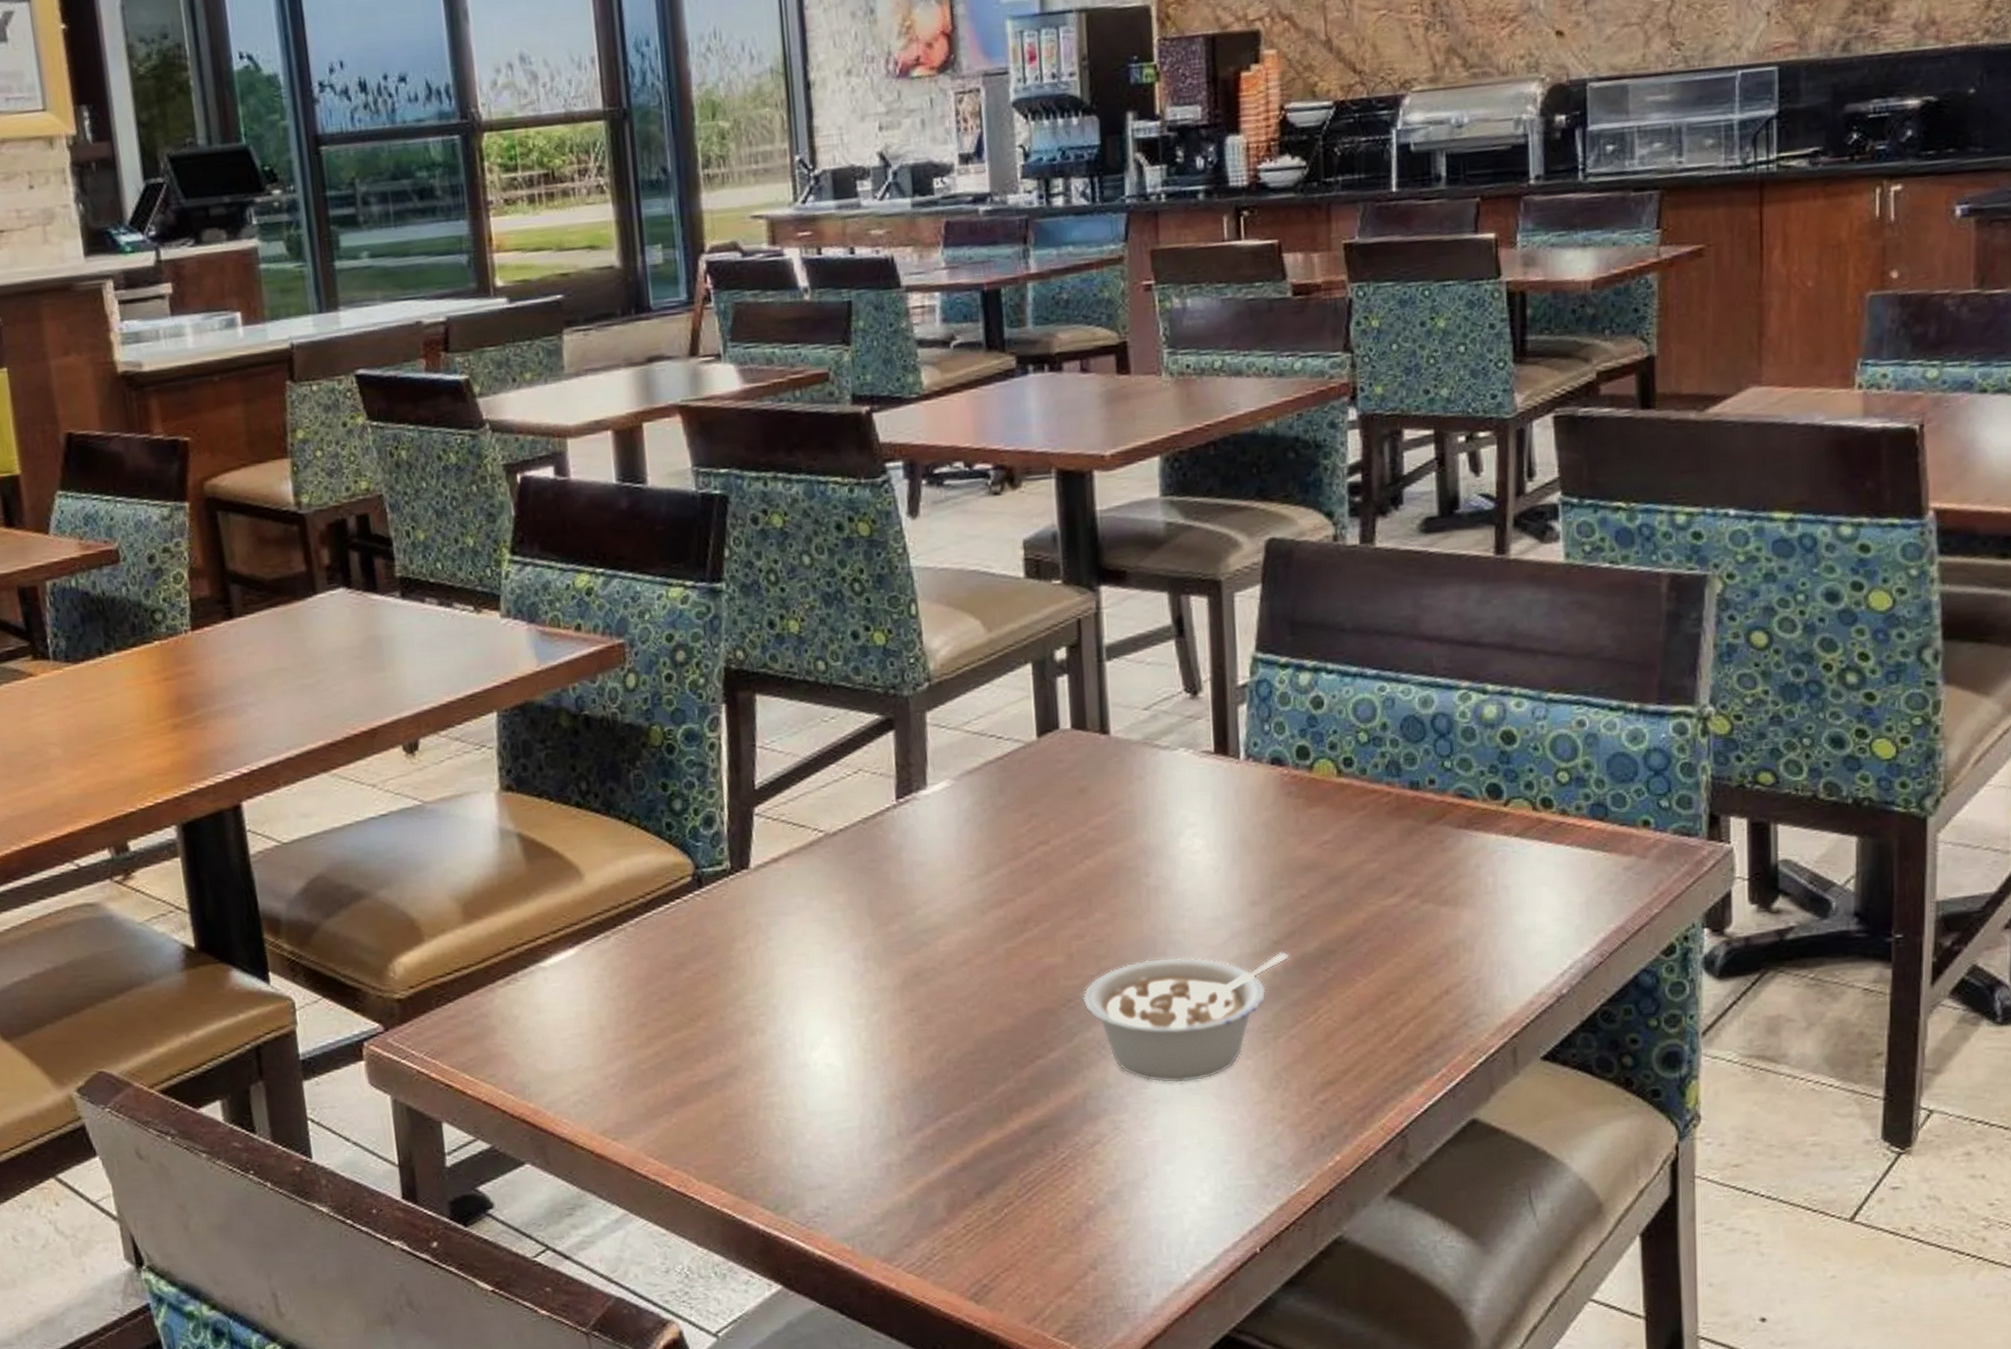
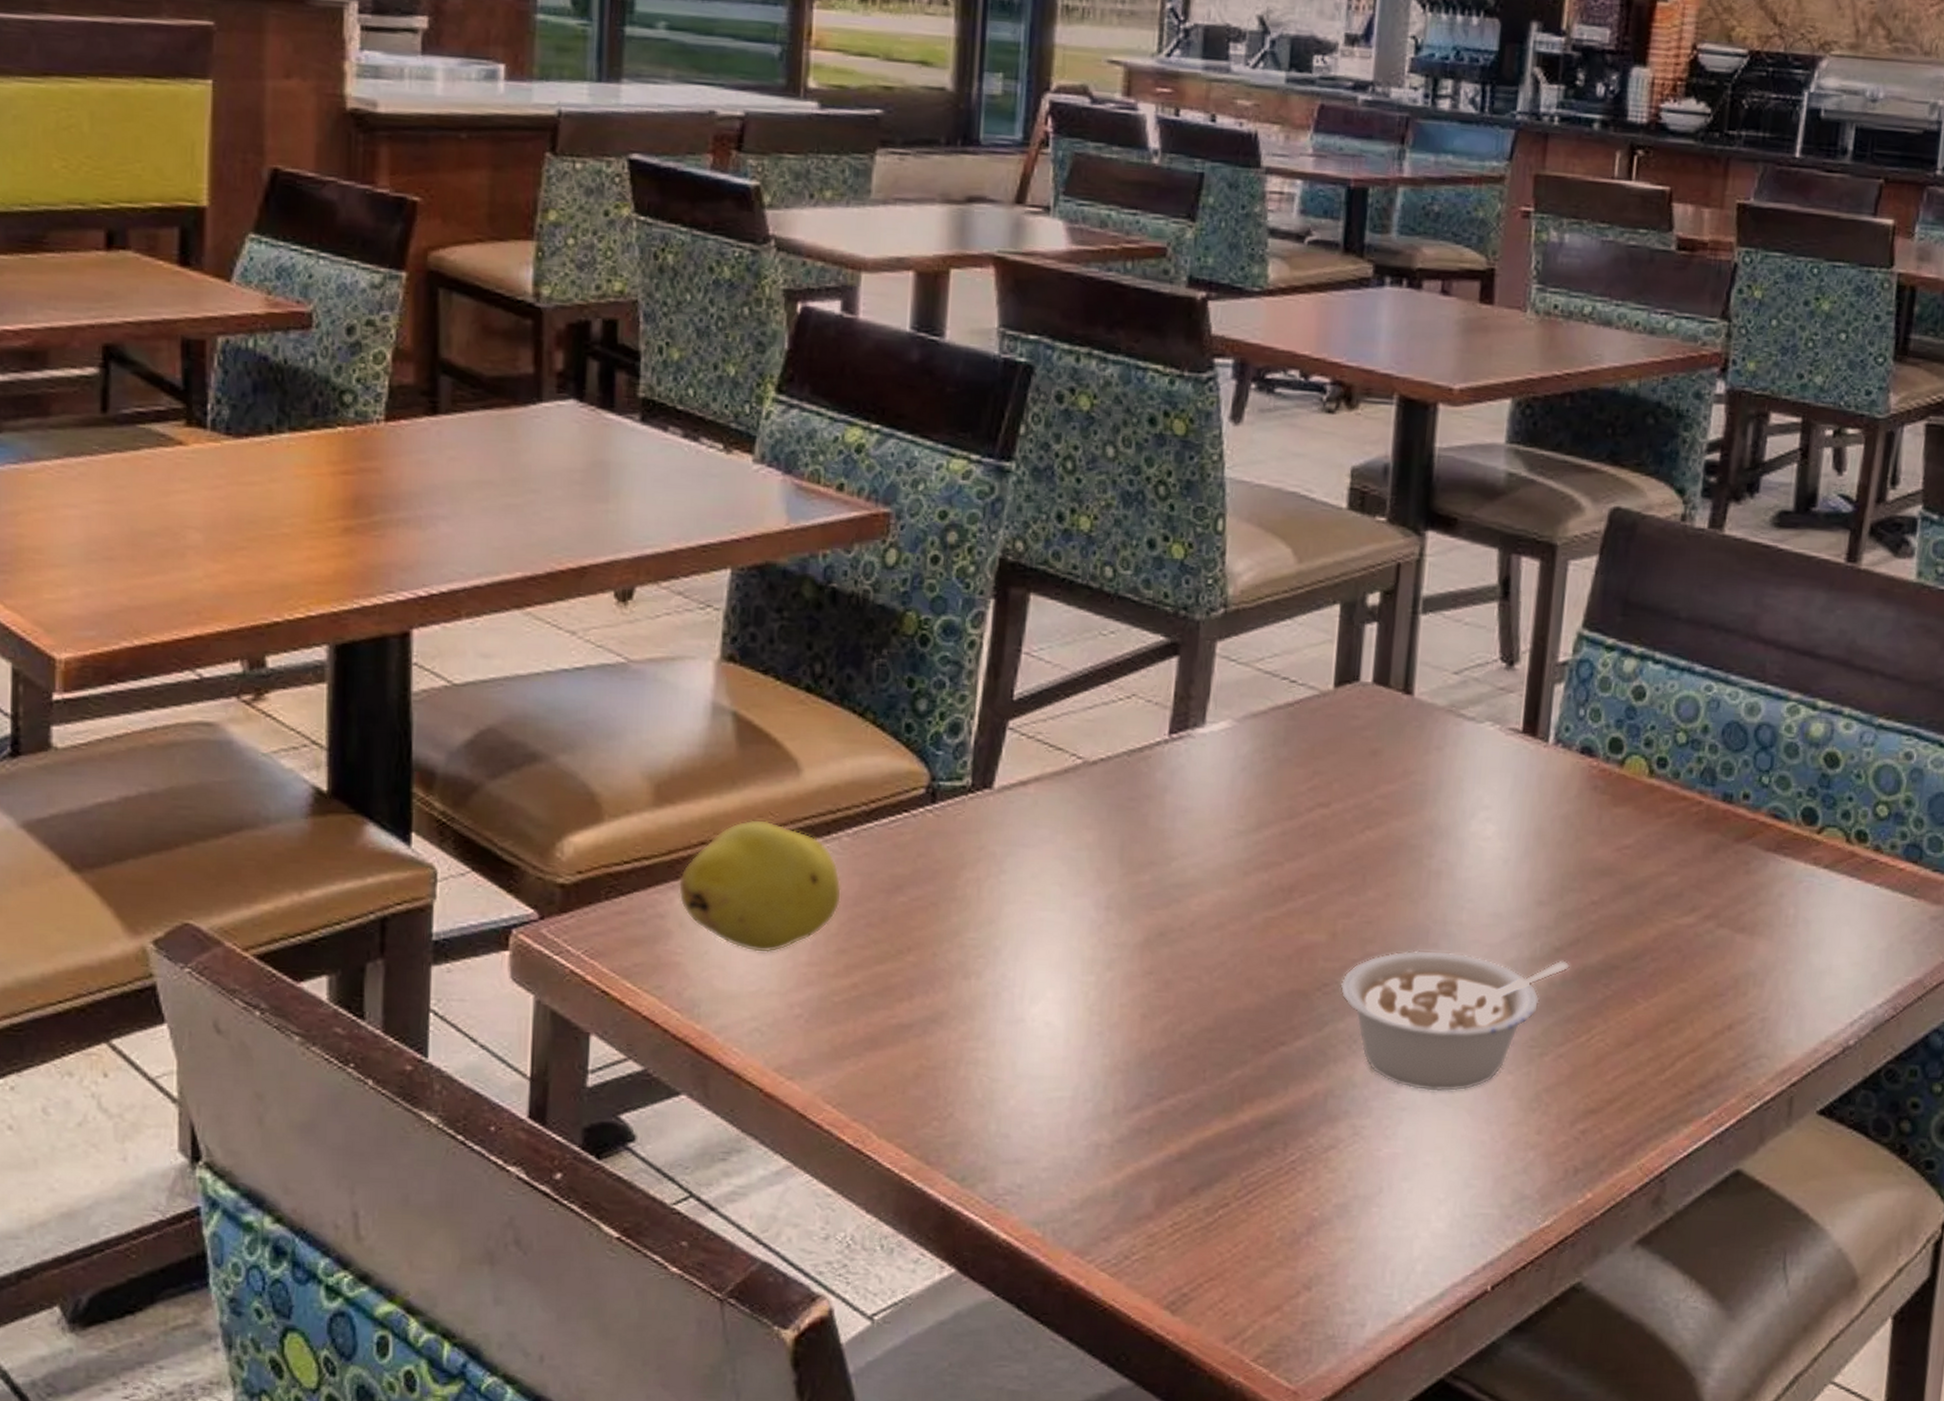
fruit: none [494,922,634,1036] -> present [678,820,841,953]

